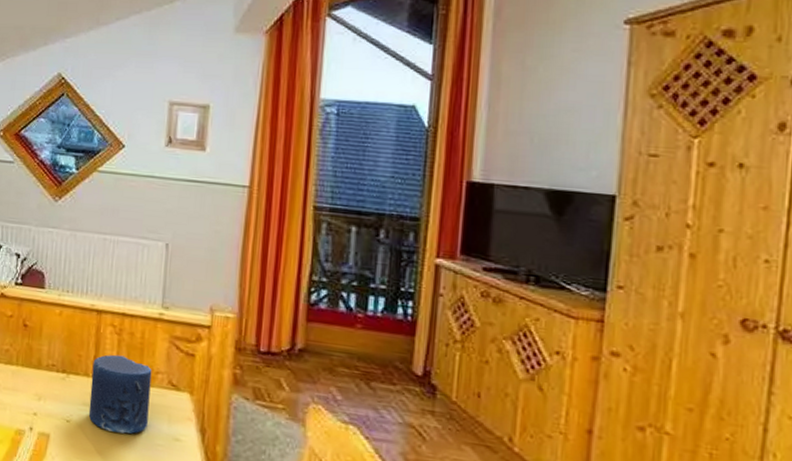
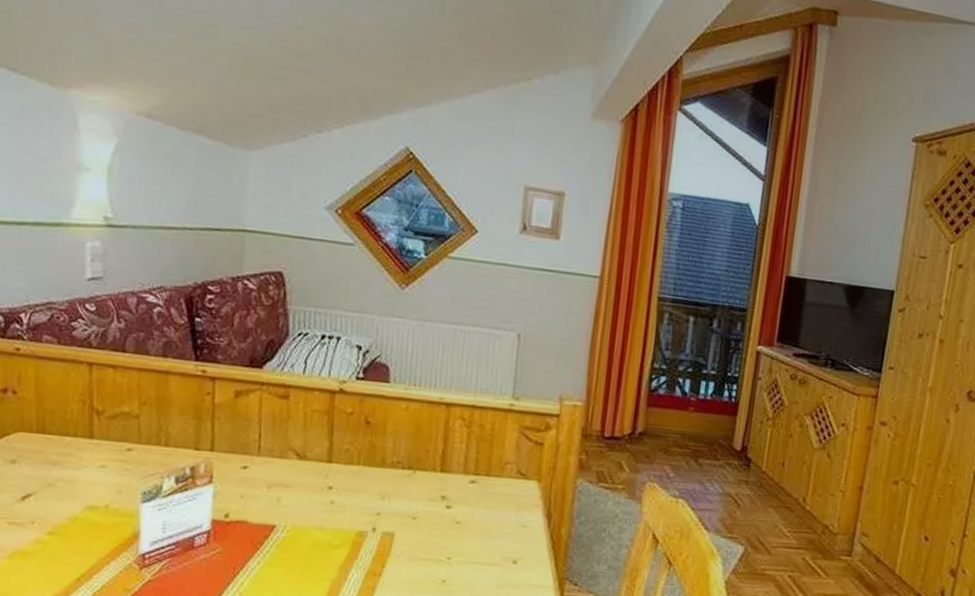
candle: present [88,354,152,434] -> none [436,447,501,525]

